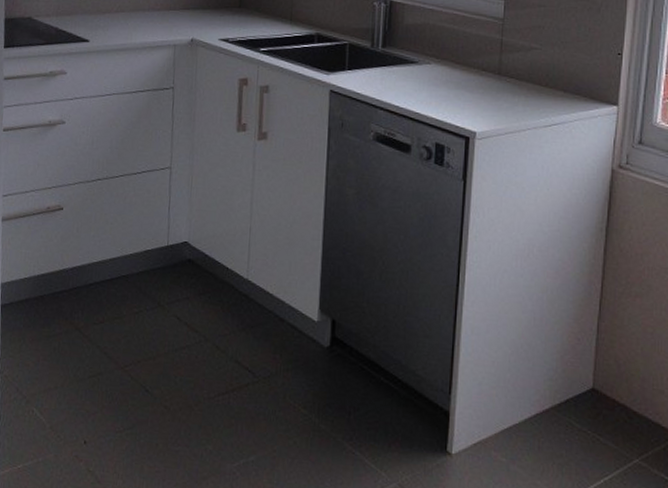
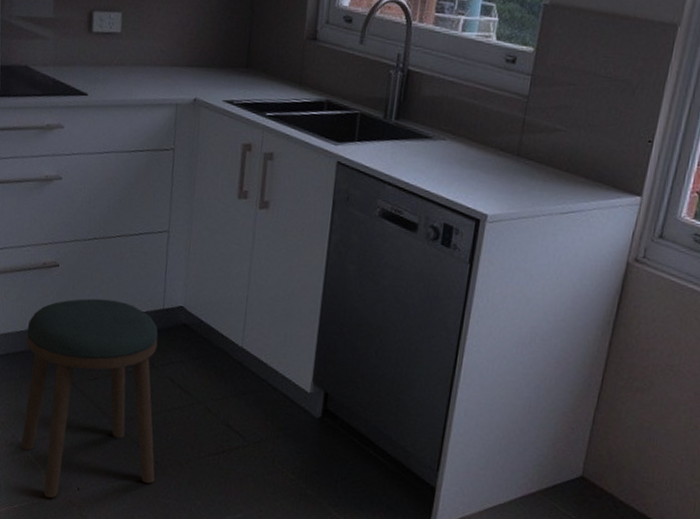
stool: none [25,239,165,455] -> present [20,298,159,498]

